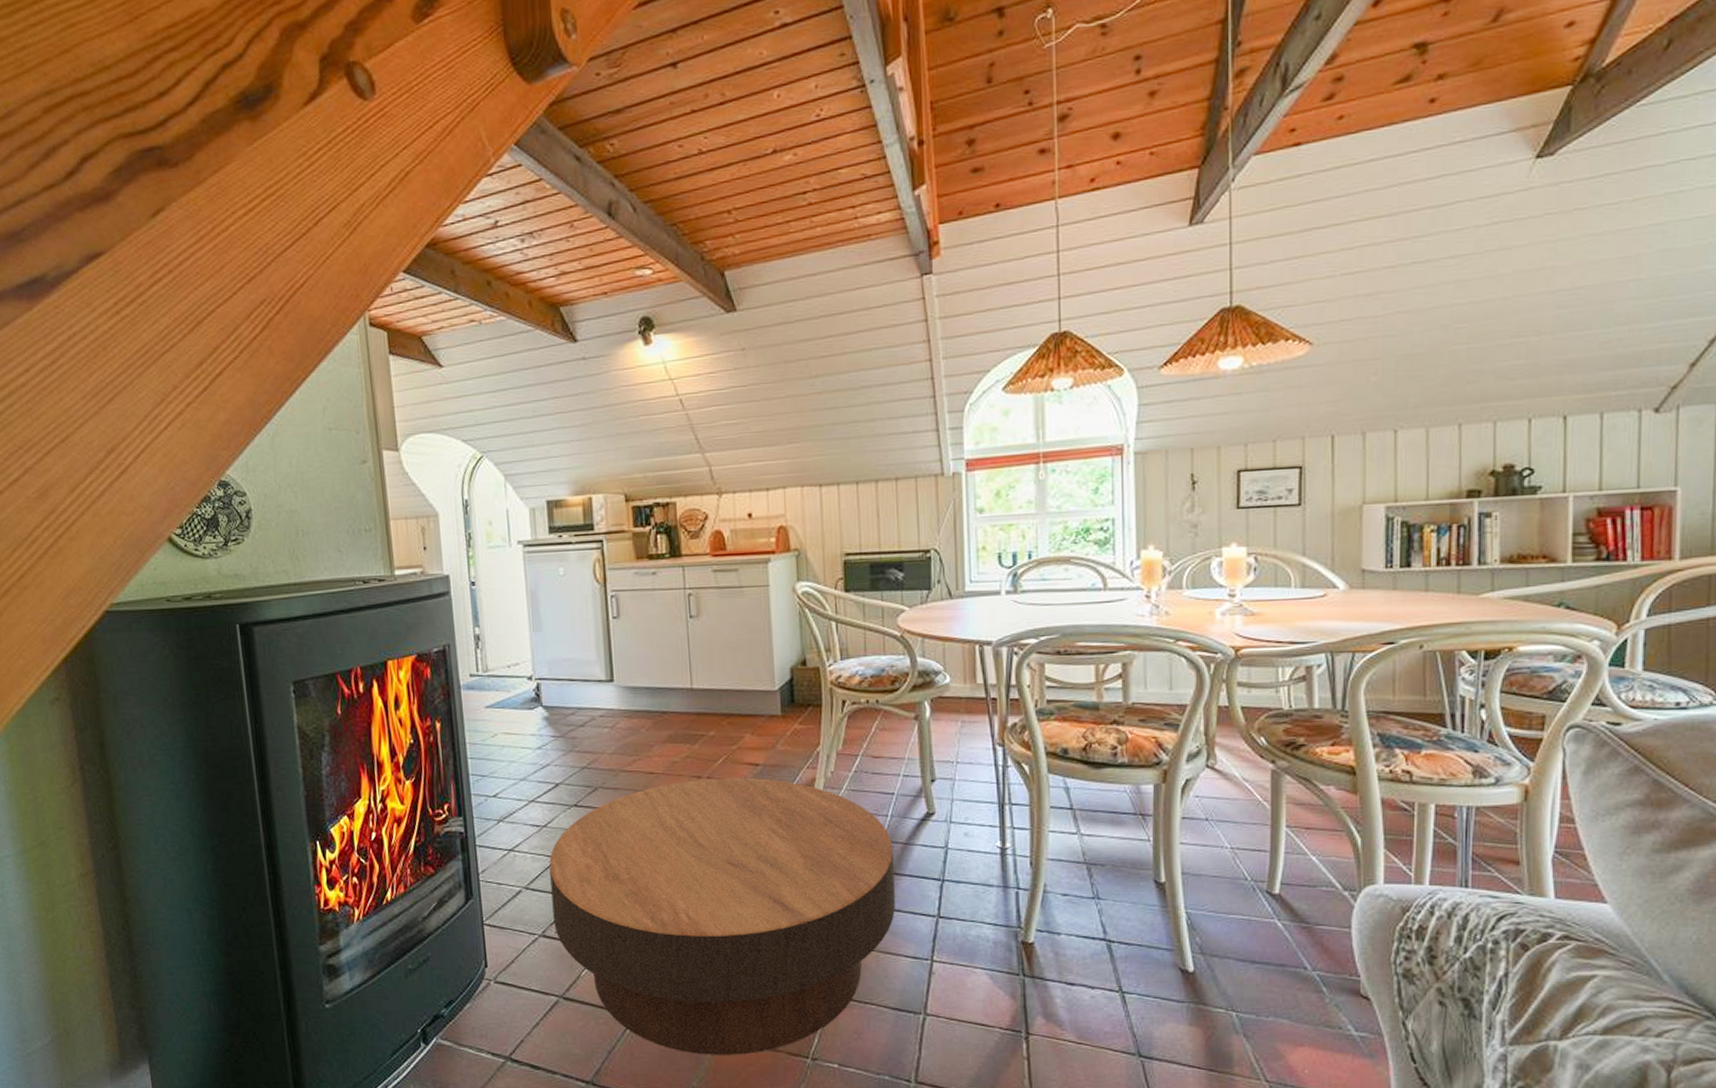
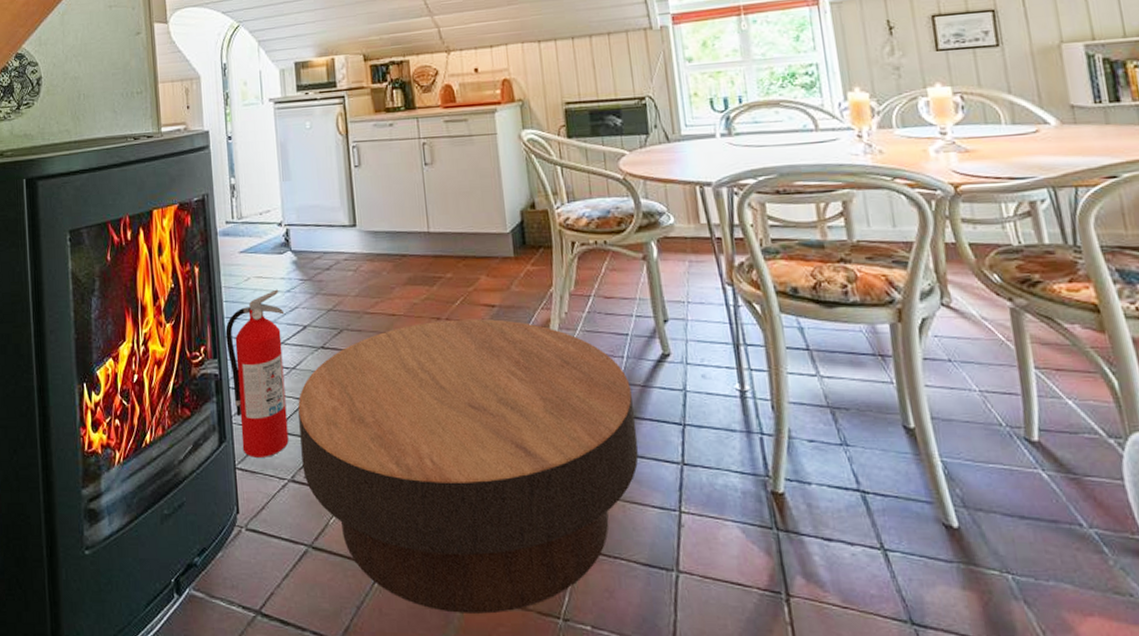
fire extinguisher: none [471,746,540,914] -> present [225,289,289,457]

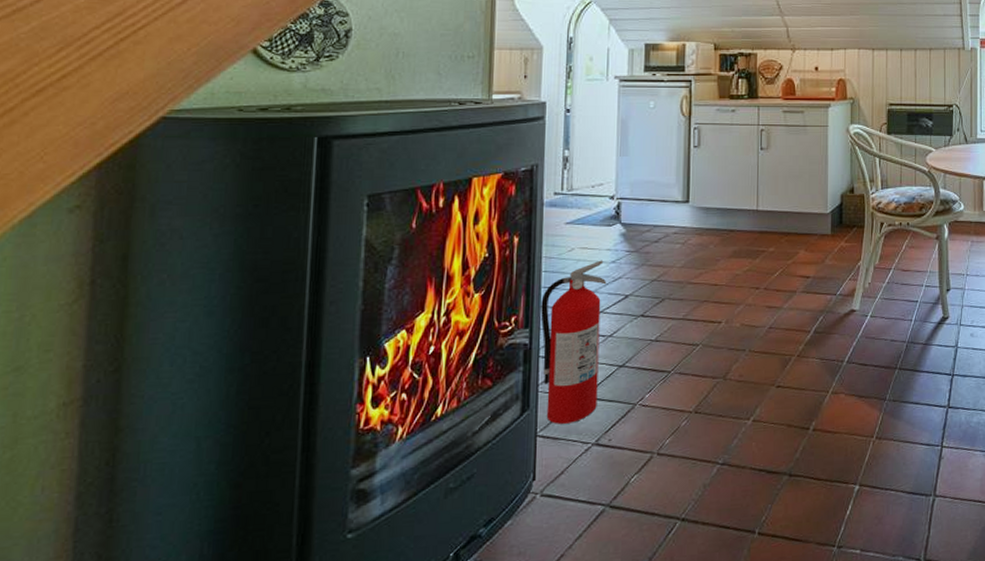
coffee table: present [298,319,639,614] -> none [608,288,915,553]

